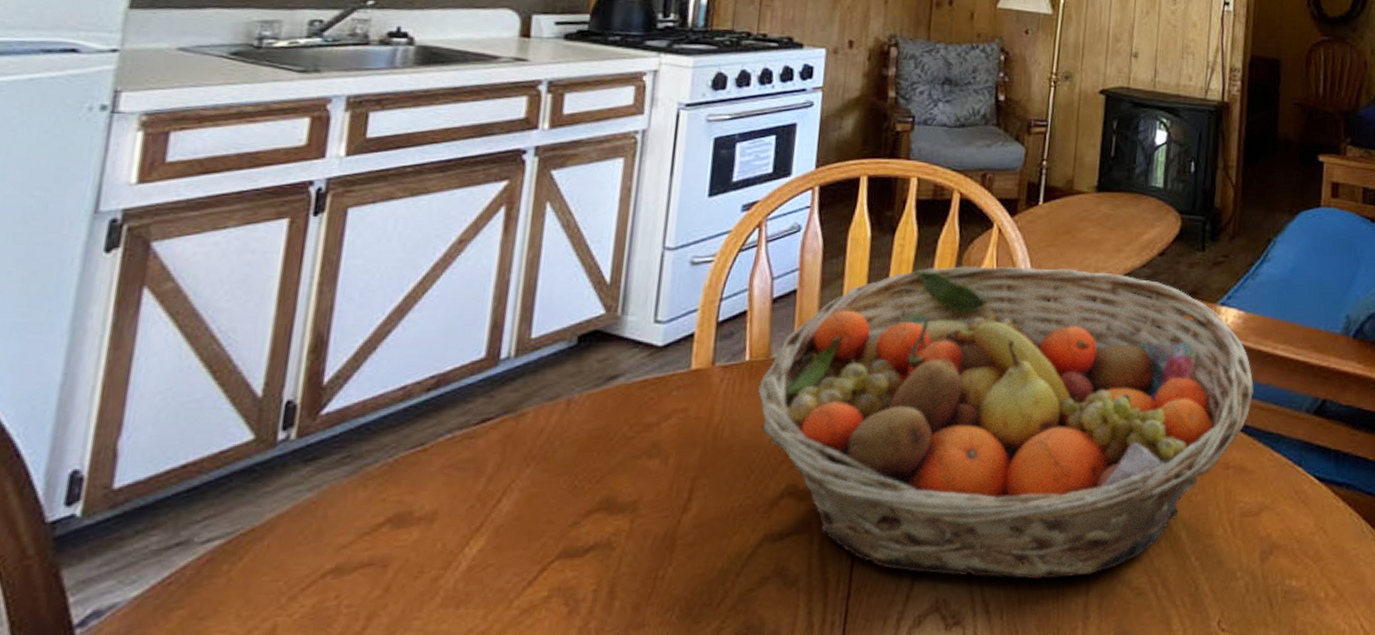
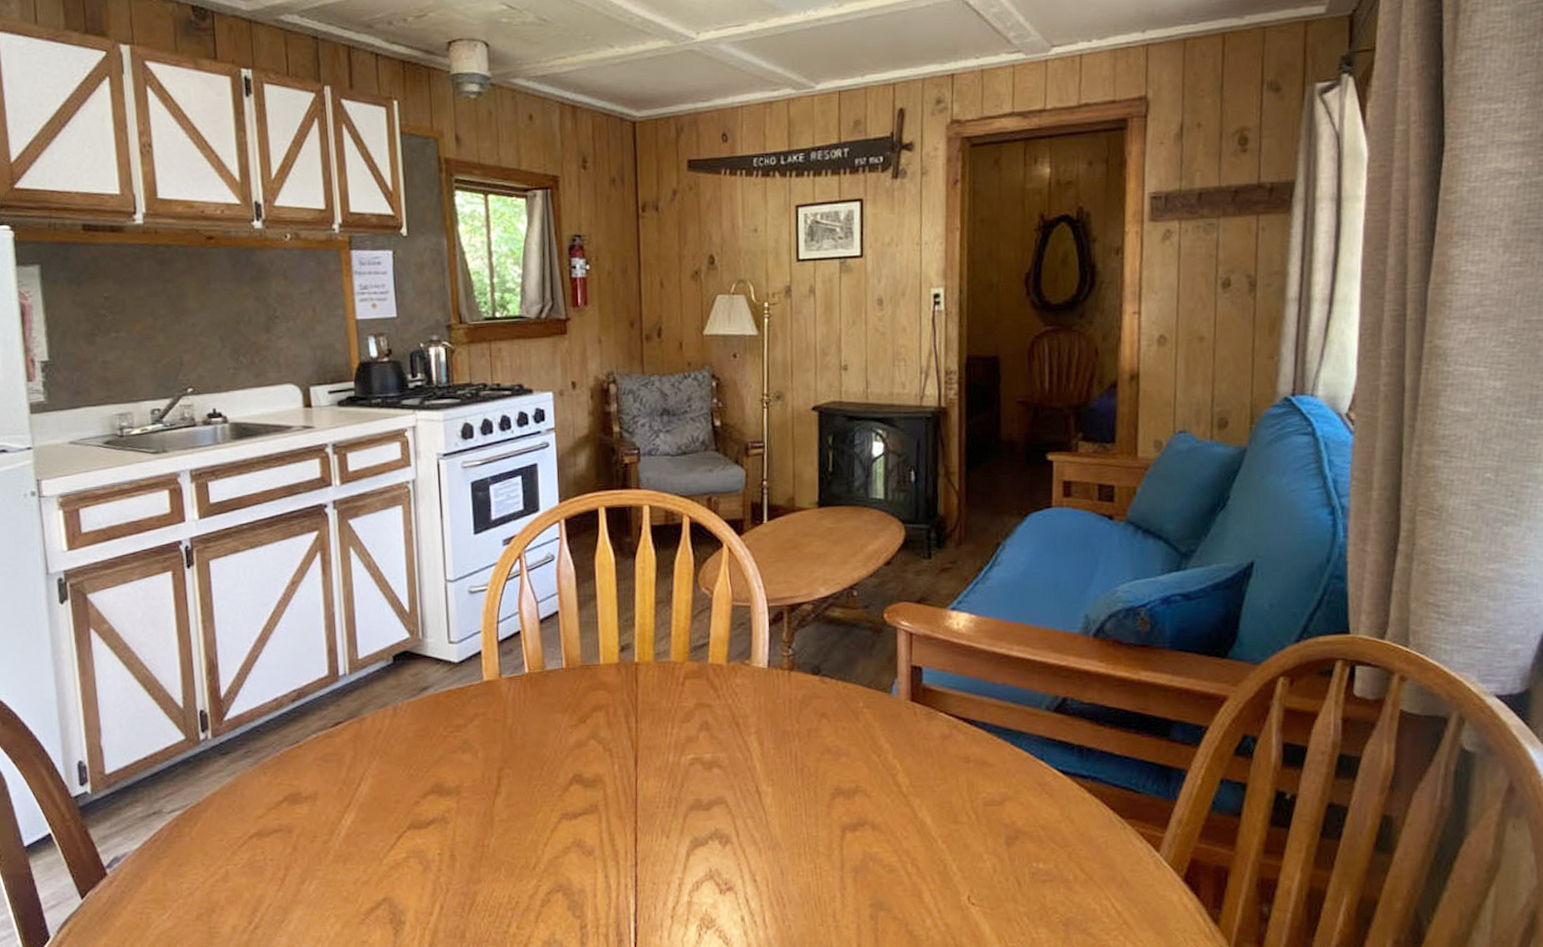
fruit basket: present [757,266,1254,580] -> none [538,581,990,856]

